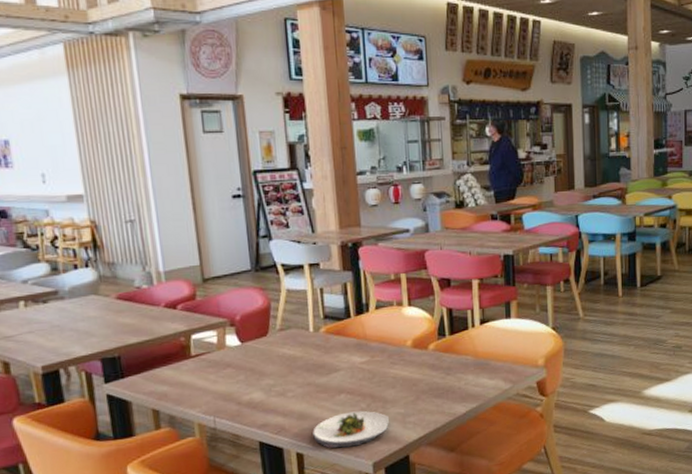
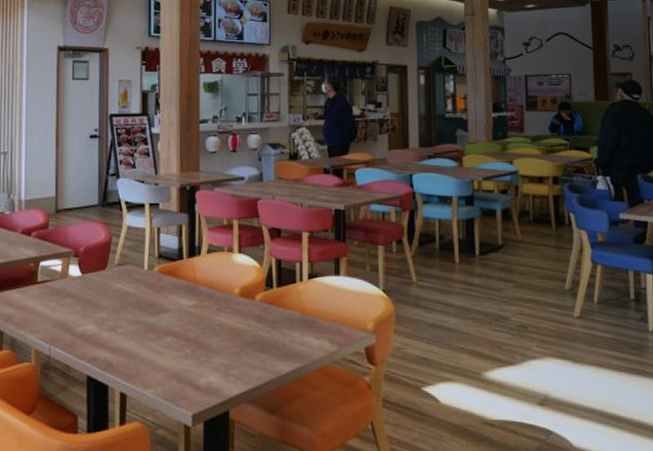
salad plate: present [313,410,390,448] -> none [137,356,213,394]

